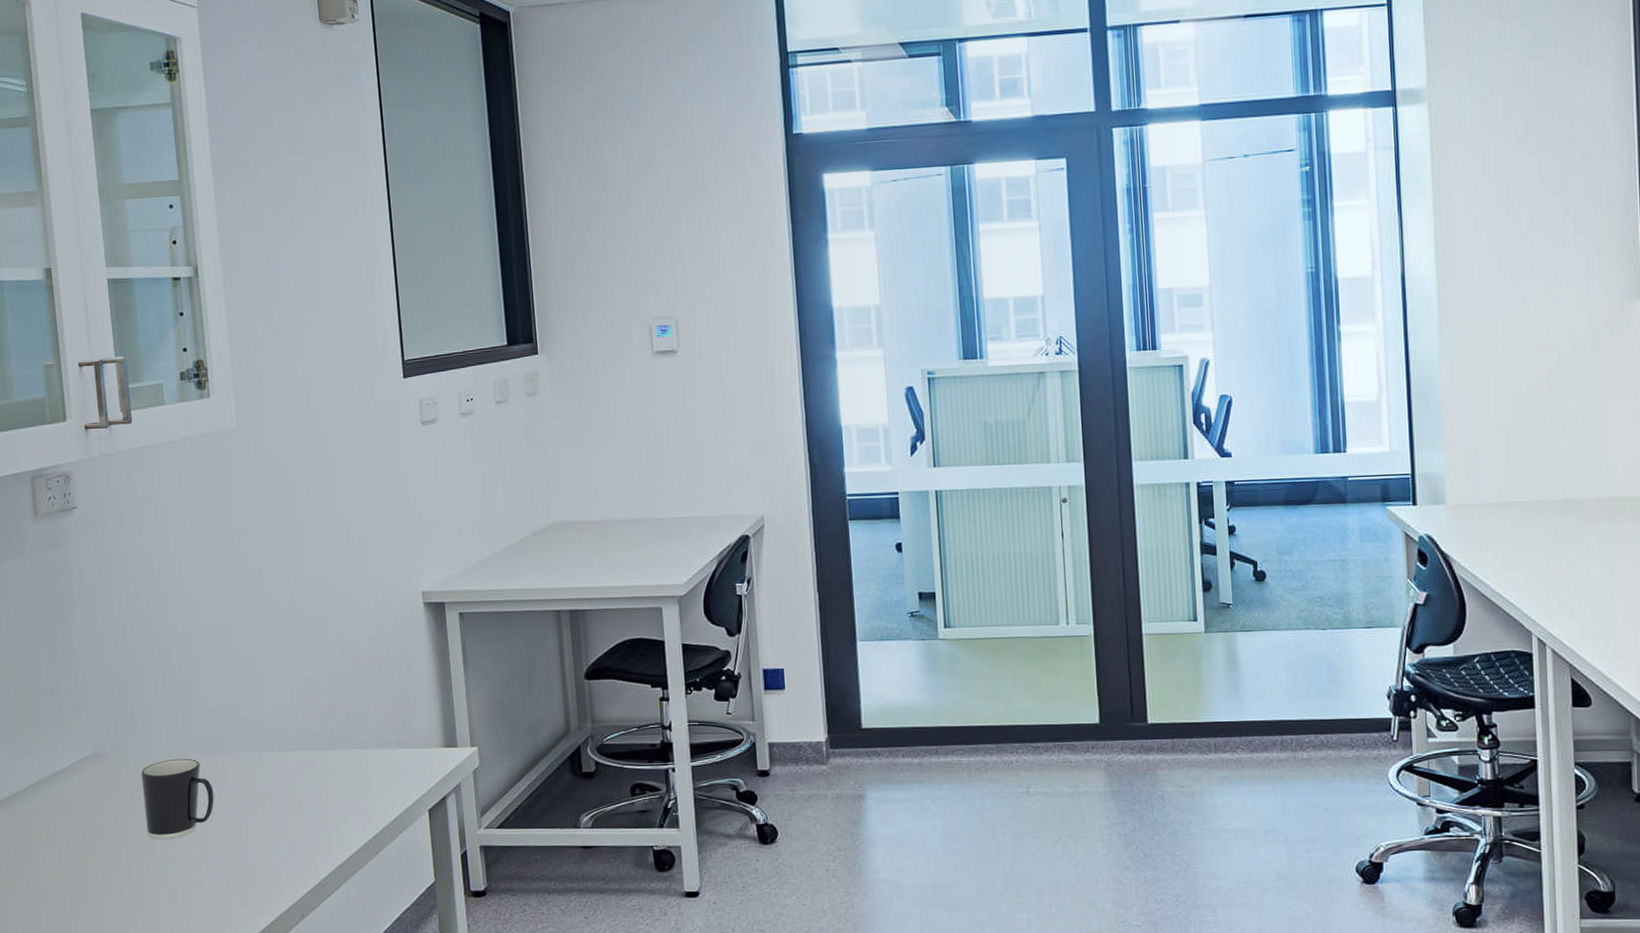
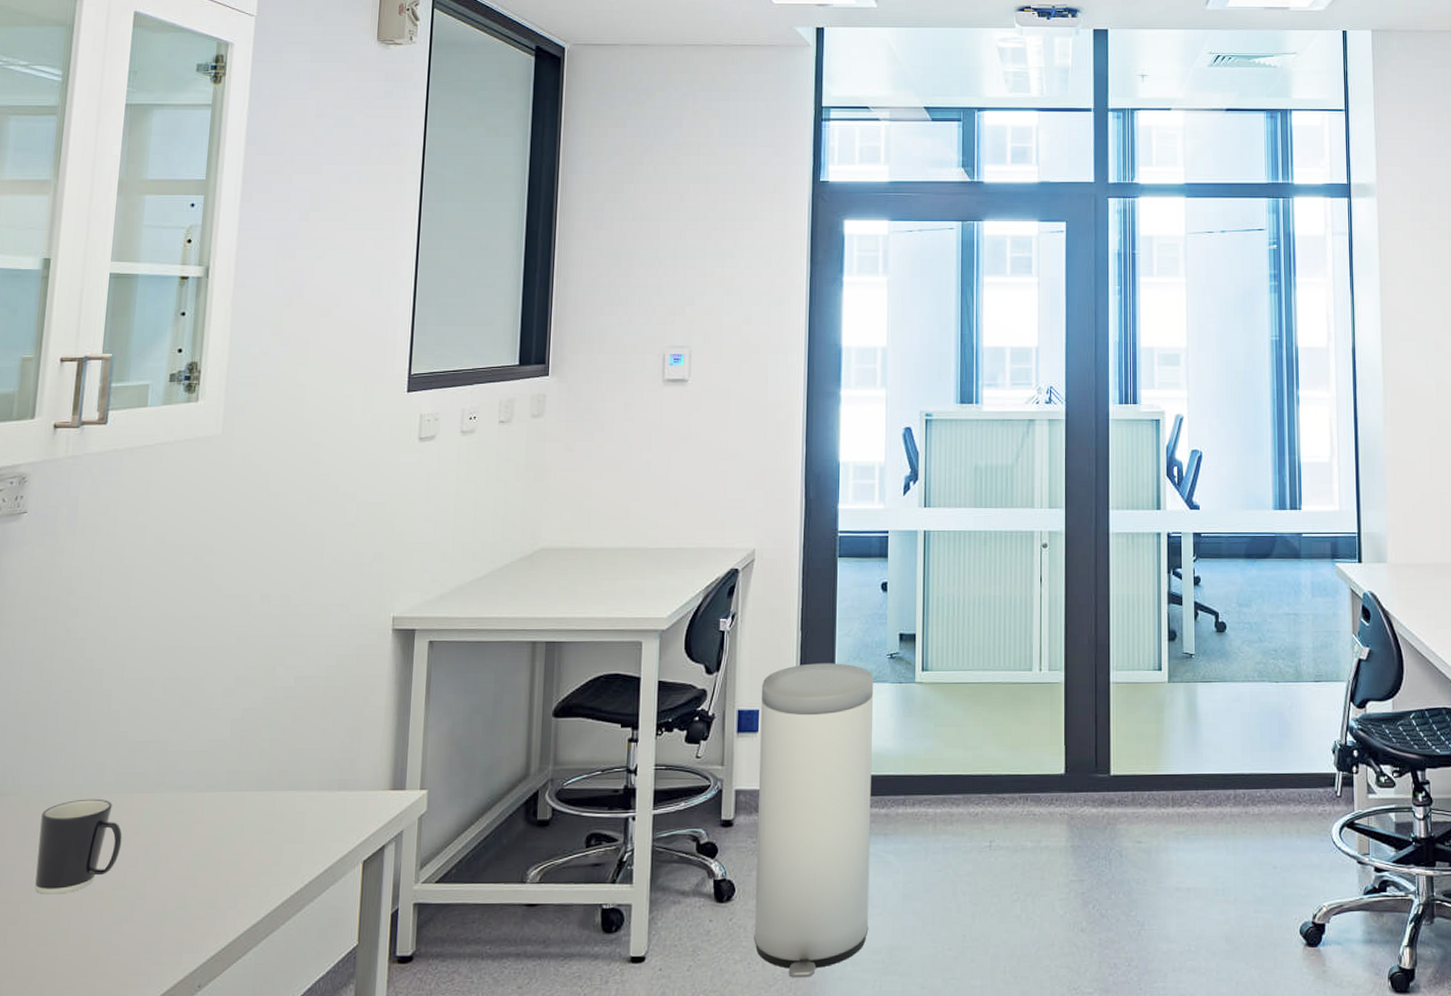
pedal bin: none [784,622,911,911] -> present [754,663,874,978]

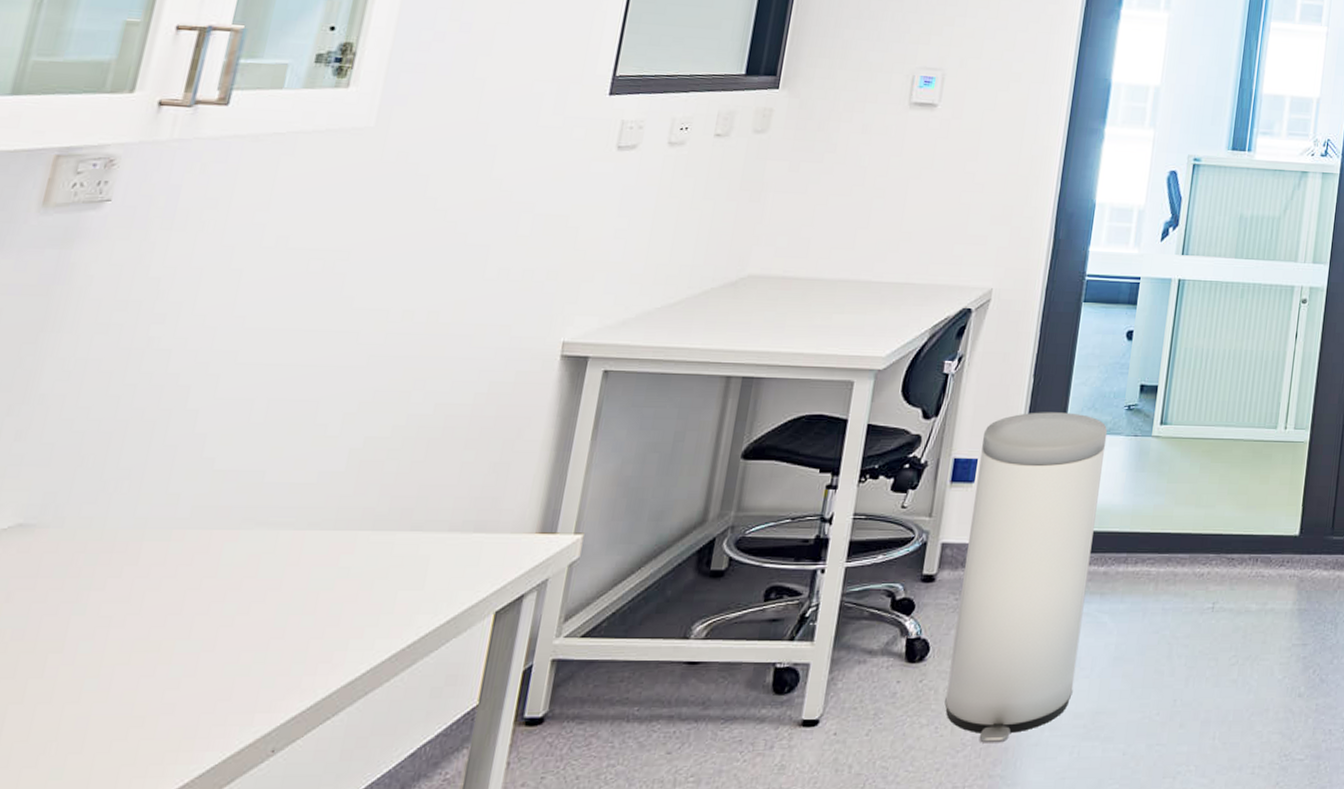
mug: present [35,798,122,895] -> none [70,534,194,644]

